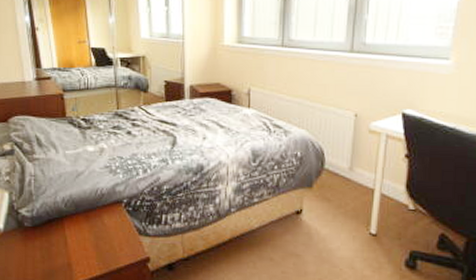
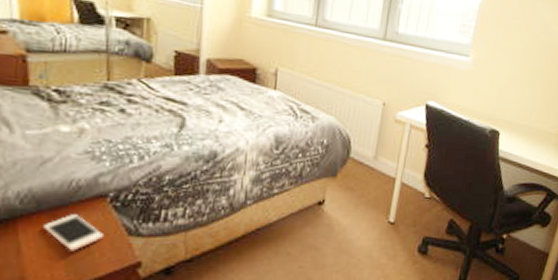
cell phone: none [81,216,121,246] -> present [43,214,103,251]

